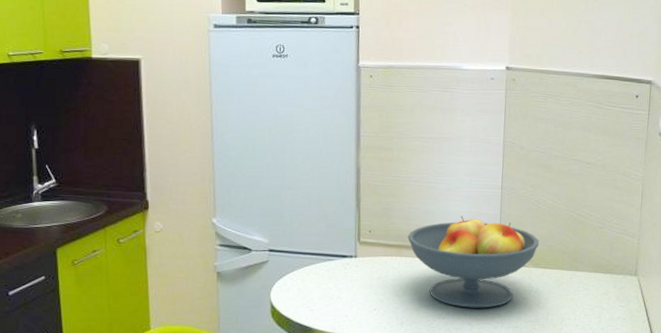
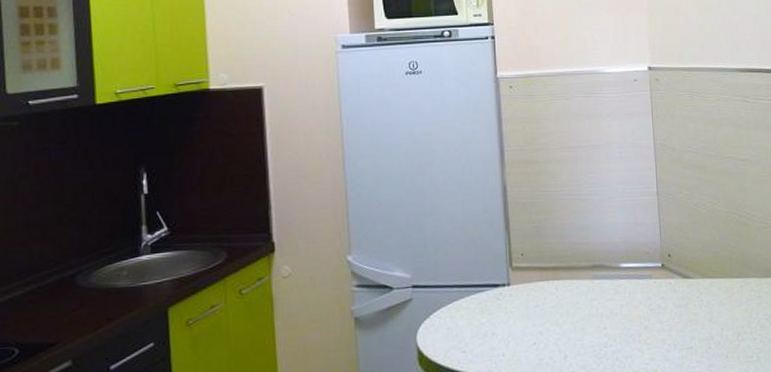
fruit bowl: present [407,215,539,308] -> none [563,227,703,332]

